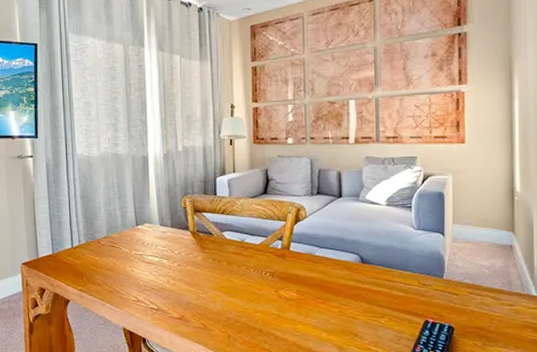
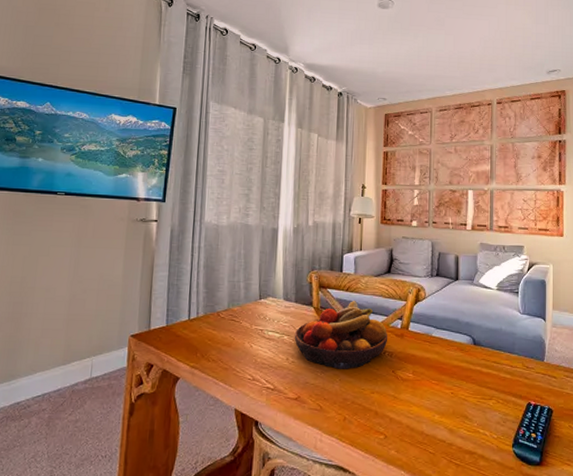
fruit bowl: none [173,222,269,290] -> present [294,300,388,369]

